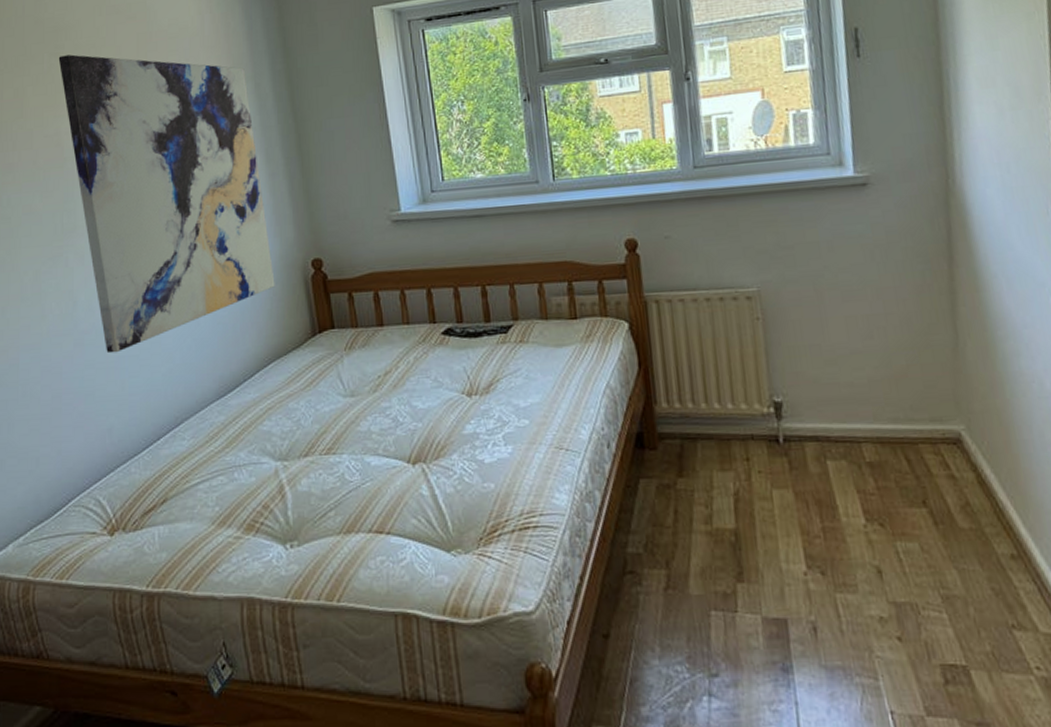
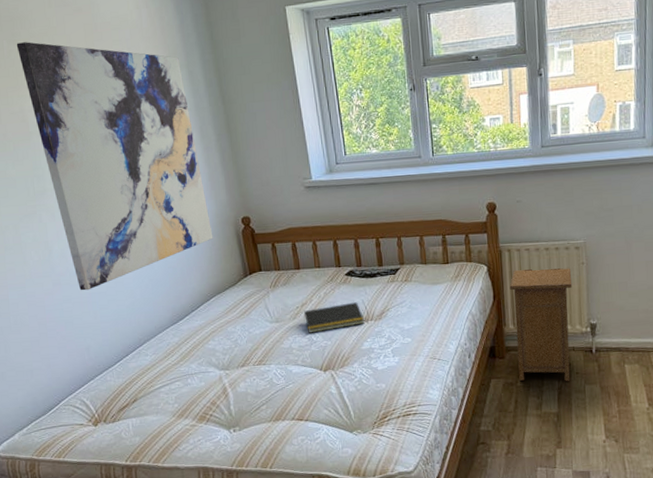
notepad: none [386,370,468,412] -> present [303,302,365,333]
nightstand: none [659,325,751,483] -> present [509,268,573,381]

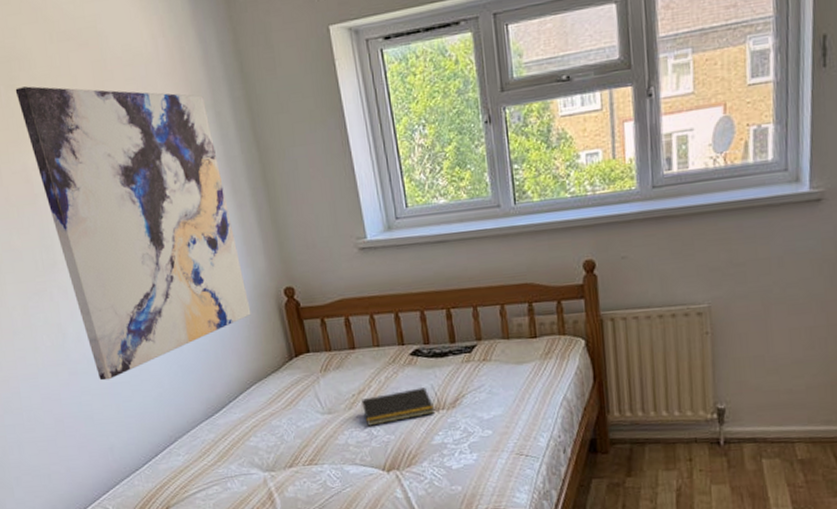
nightstand: present [509,268,573,381] -> none [613,339,694,481]

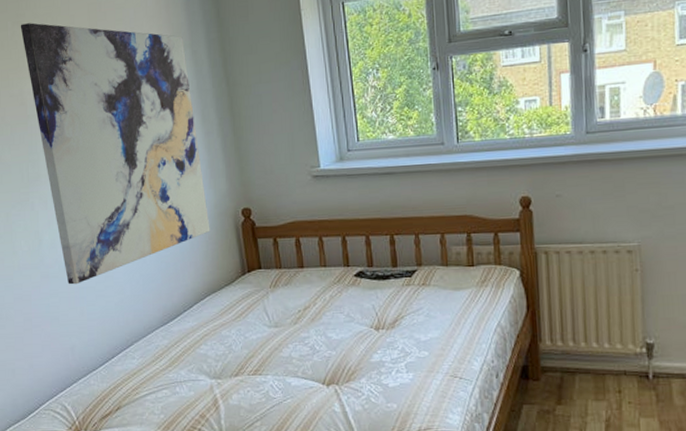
notepad: present [361,387,436,426] -> none [306,307,376,341]

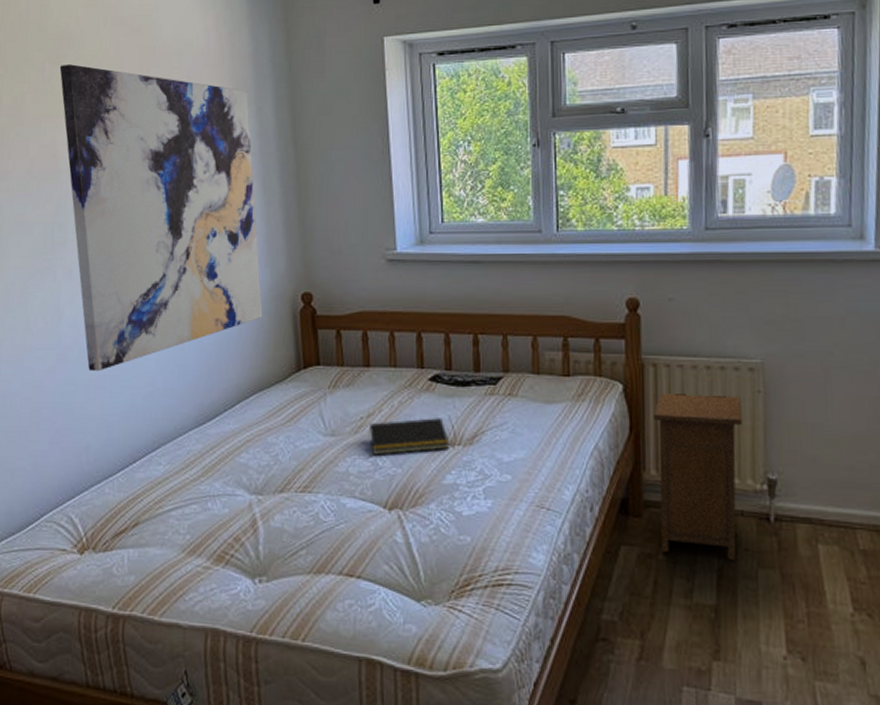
notepad: none [306,307,376,341] -> present [368,418,450,455]
nightstand: none [546,275,624,412] -> present [653,394,743,560]

